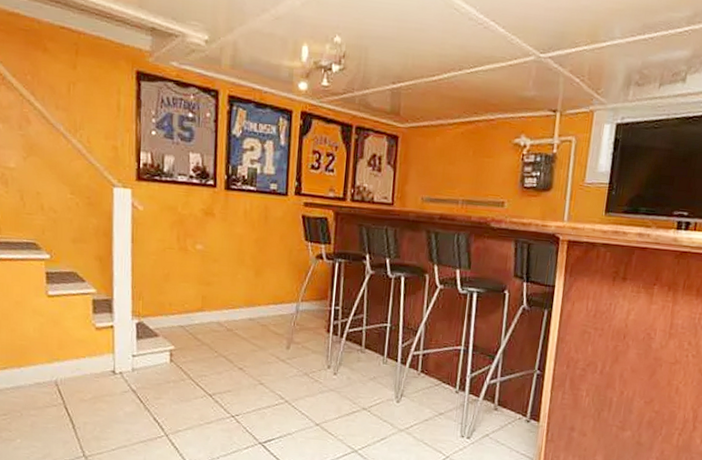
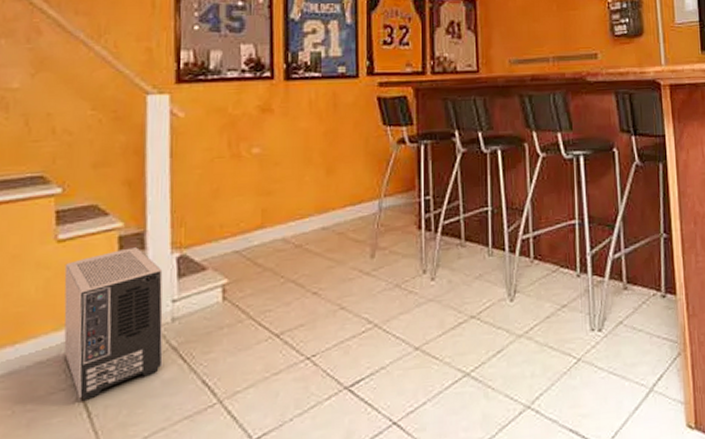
air purifier: none [53,310,126,416] -> present [63,247,164,400]

